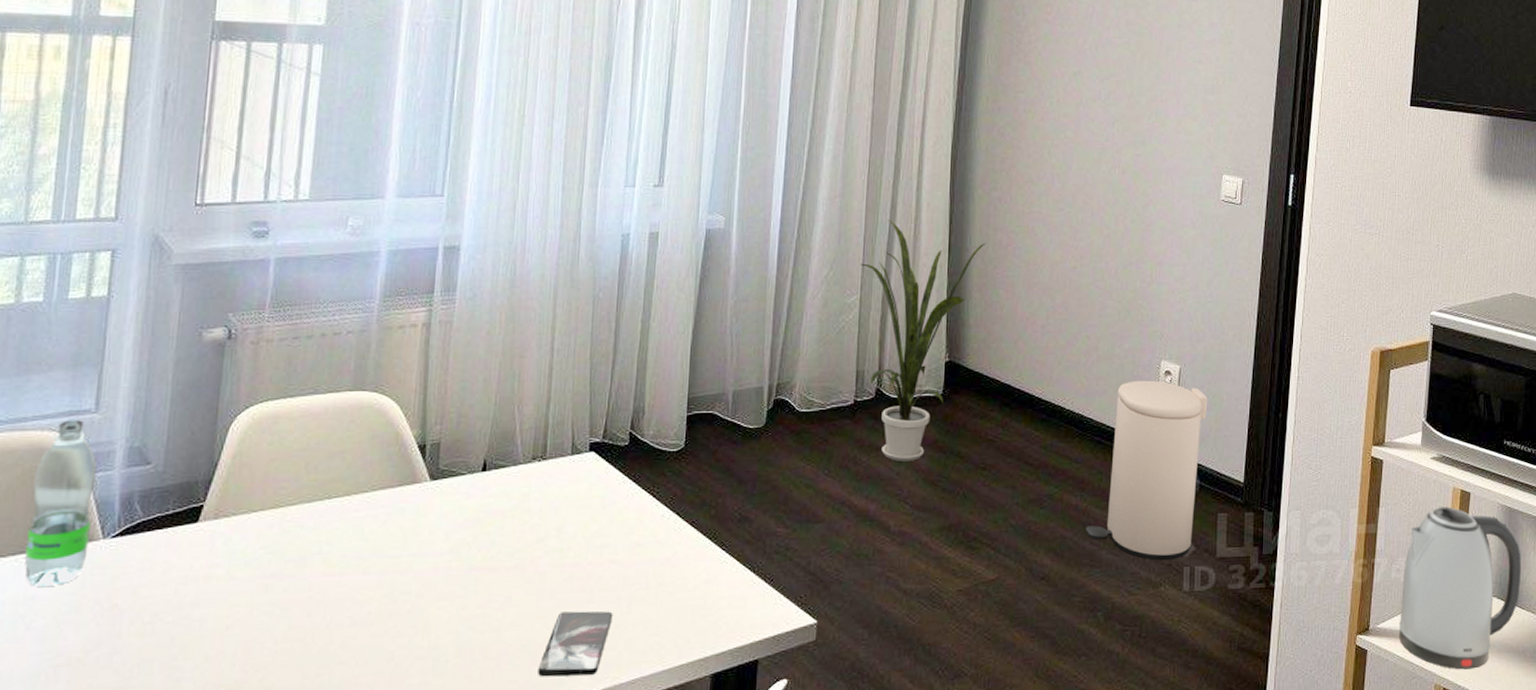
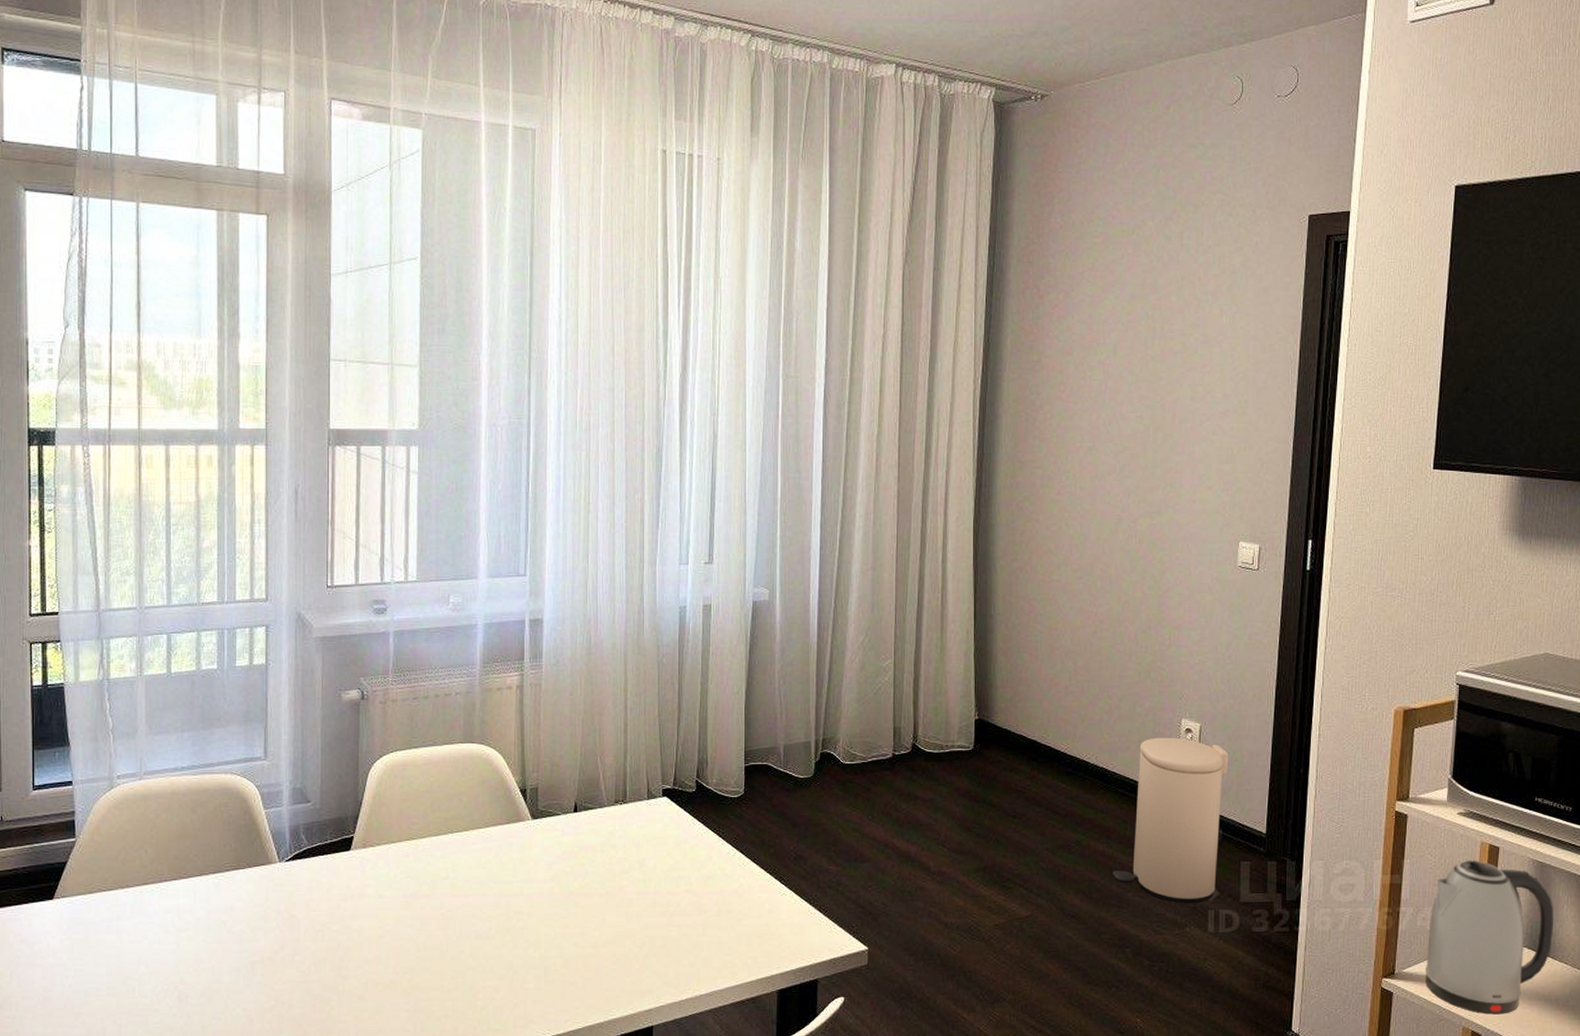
bottle: present [24,420,97,586] -> none [221,766,270,899]
smartphone: present [538,611,613,677] -> none [631,932,691,988]
house plant: present [860,219,987,461] -> none [892,590,1010,809]

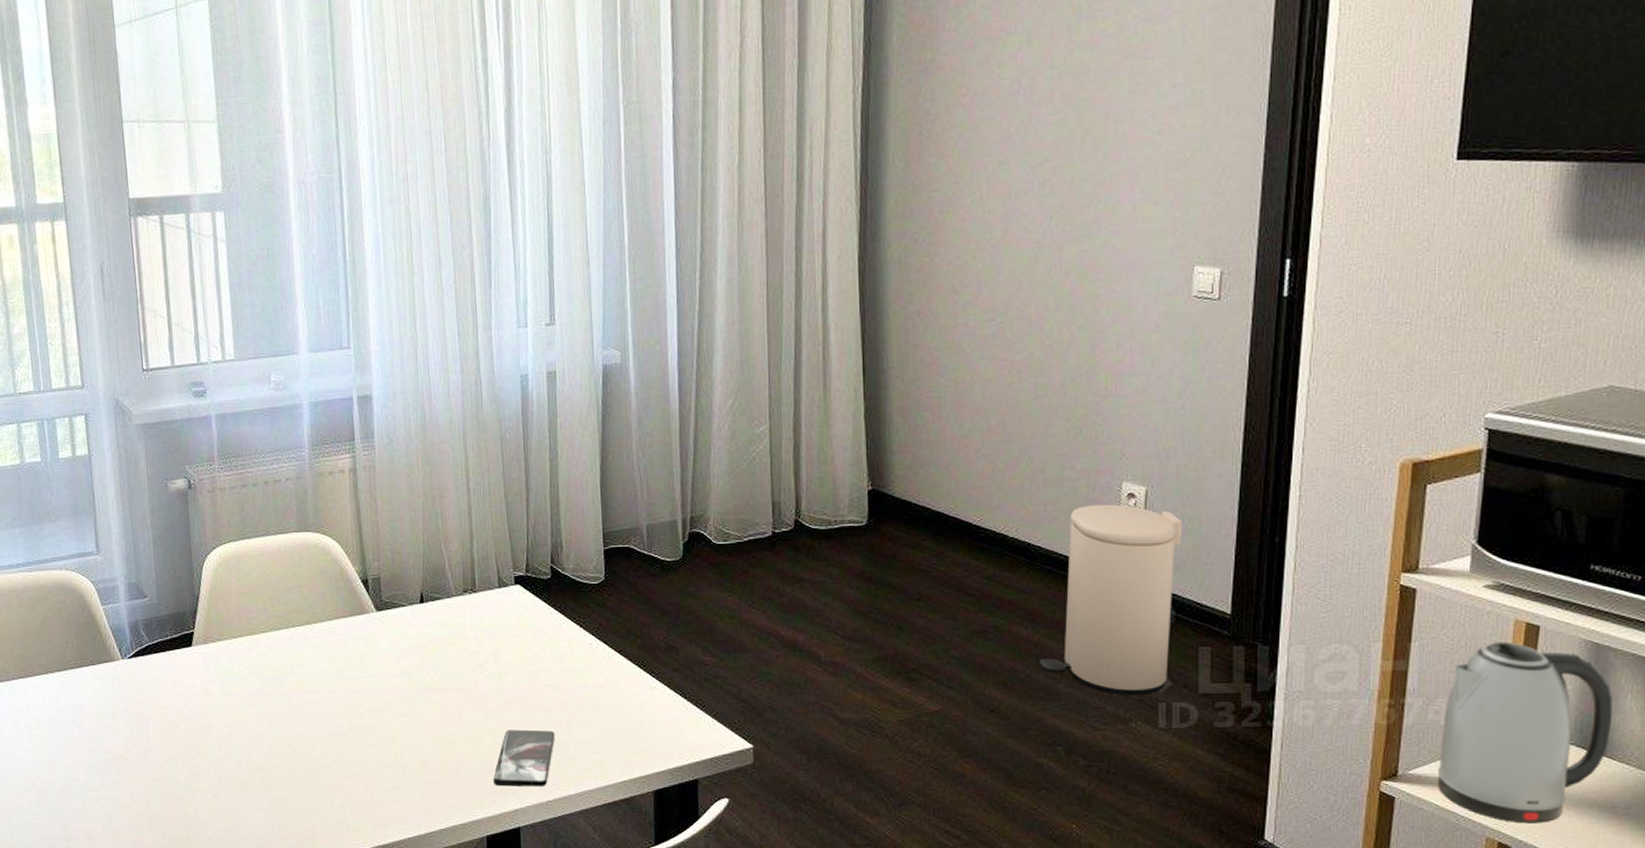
smartphone: none [631,932,691,988] -> present [493,729,555,787]

